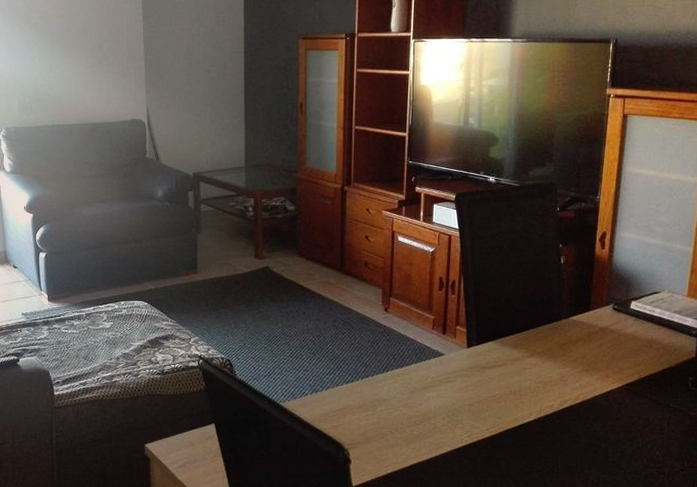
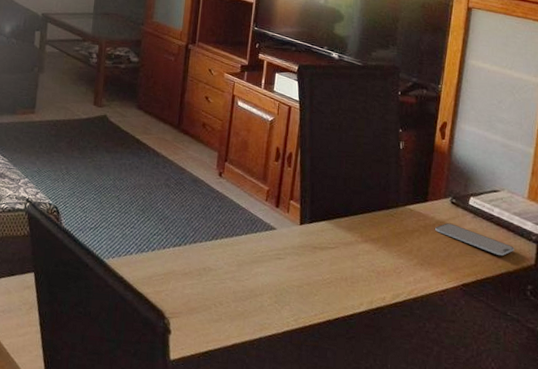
smartphone: none [599,328,675,352] -> present [435,223,514,256]

